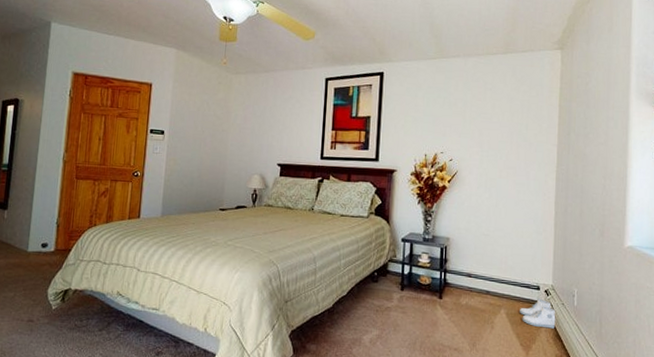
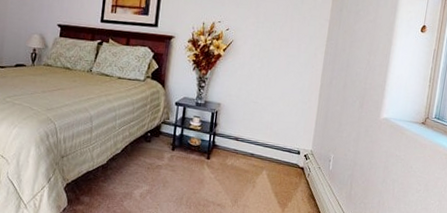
boots: present [519,298,556,329] -> none [279,162,312,189]

